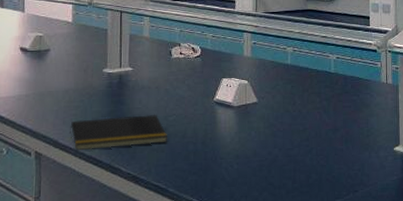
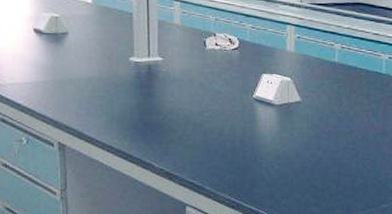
notepad: present [70,114,168,151] -> none [95,108,204,144]

